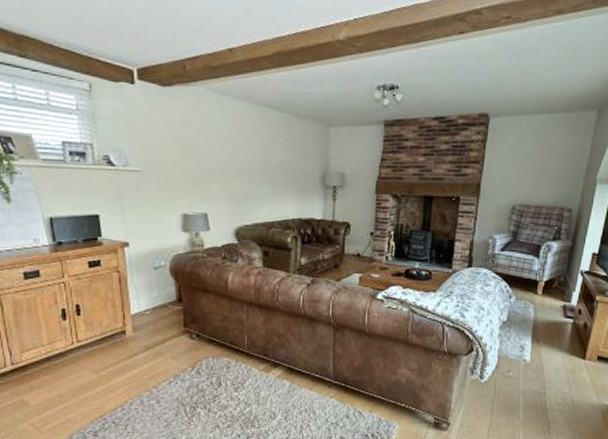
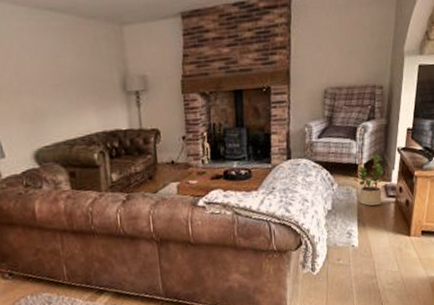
potted plant: none [532,274,564,324] -> present [353,154,384,206]

